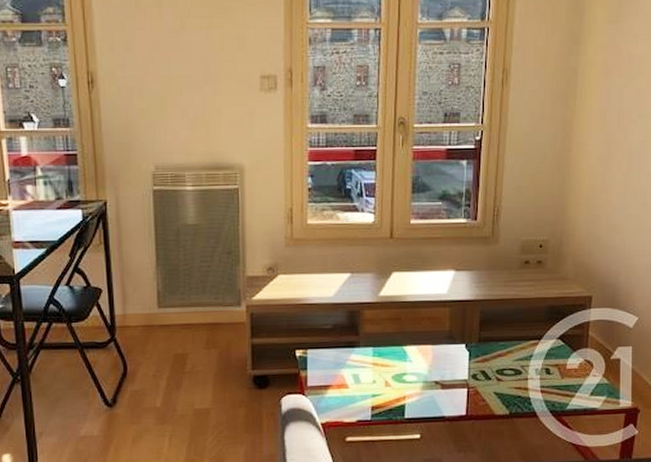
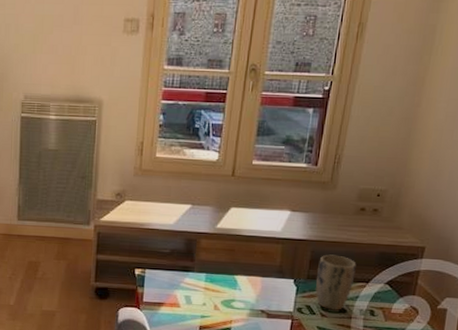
plant pot: none [489,313,527,373] -> present [315,254,357,310]

